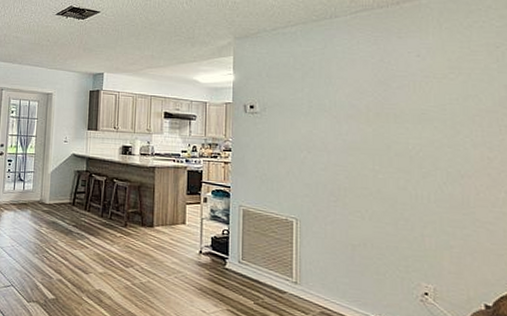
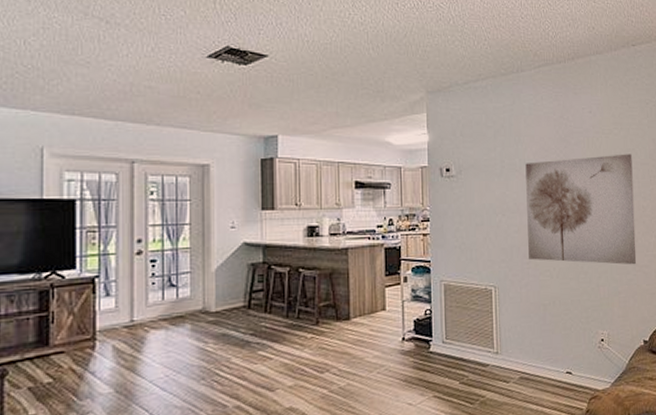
wall art: none [336,99,477,220] -> present [525,154,637,265]

